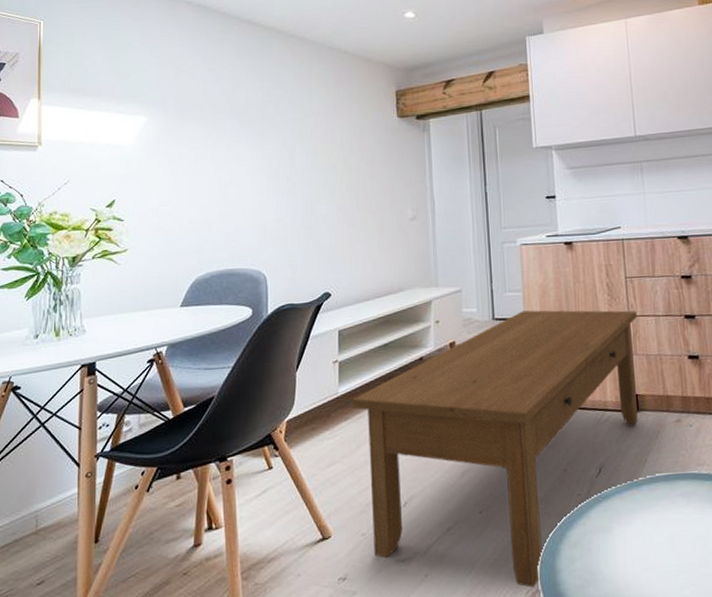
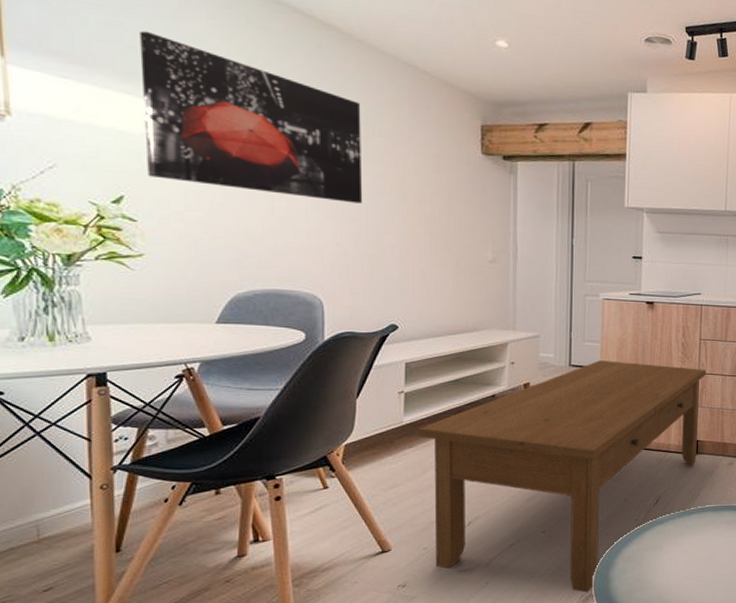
wall art: none [131,60,298,181] -> present [139,30,363,203]

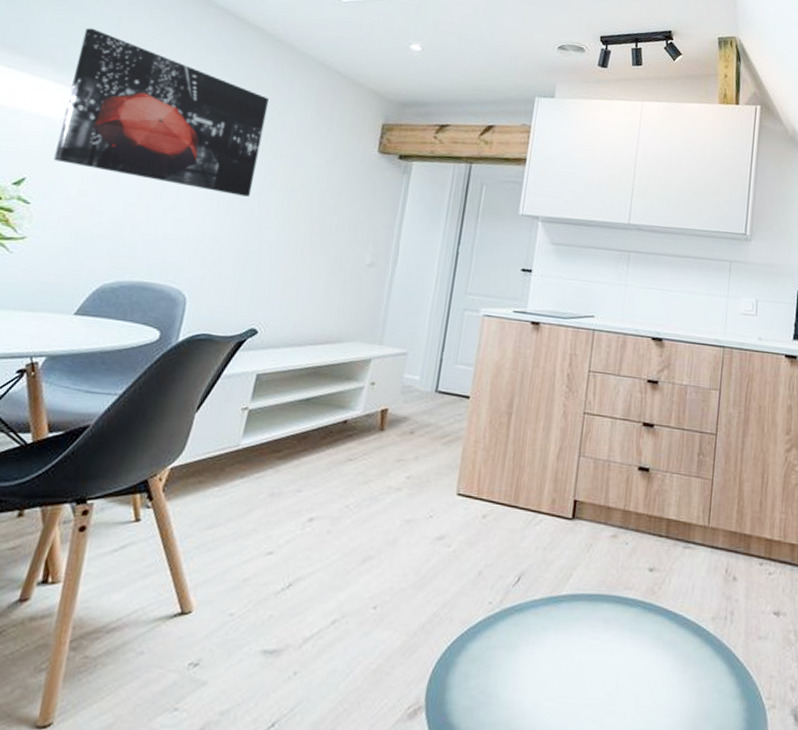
coffee table: present [418,360,707,593] -> none [238,388,594,703]

